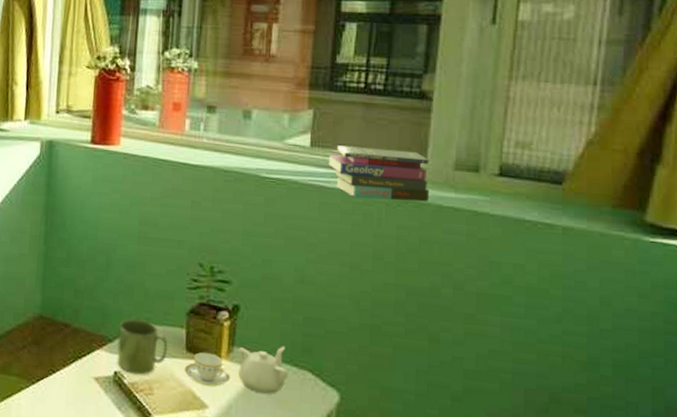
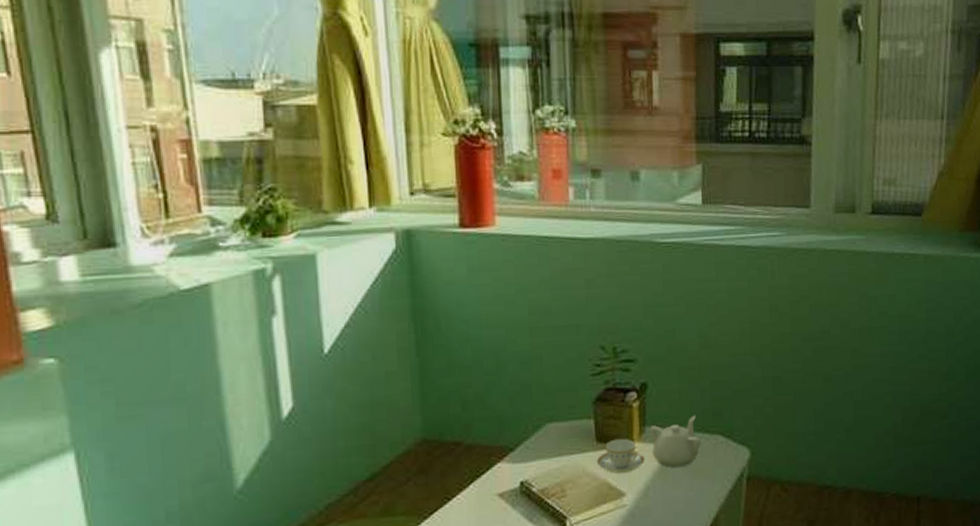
mug: present [117,319,168,375] -> none [520,419,577,480]
books: present [328,145,430,202] -> none [721,198,815,252]

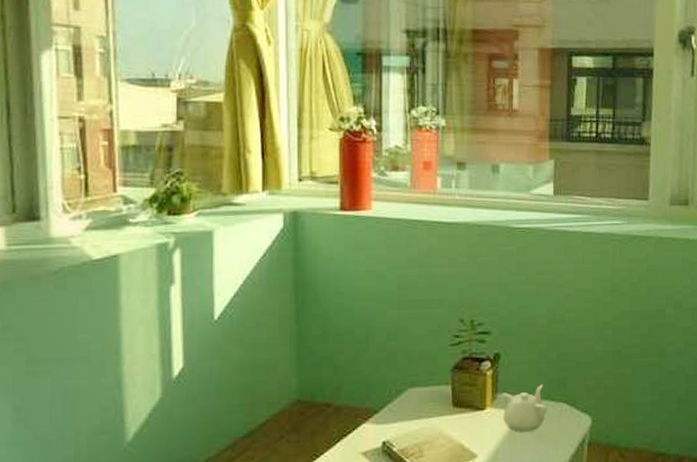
teacup: present [596,438,645,474] -> none [452,403,496,436]

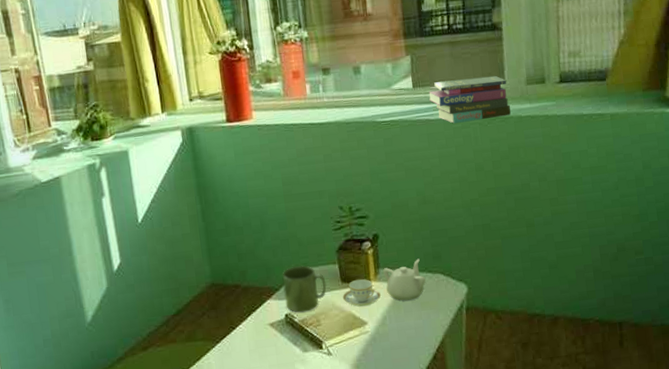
mug: none [384,384,435,440] -> present [282,265,327,312]
teacup: none [452,403,496,436] -> present [342,278,381,307]
books: none [570,191,653,238] -> present [429,75,511,124]

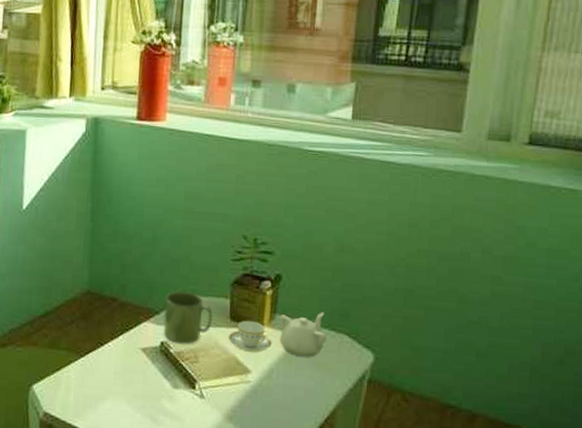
books: present [429,75,511,124] -> none [369,118,464,171]

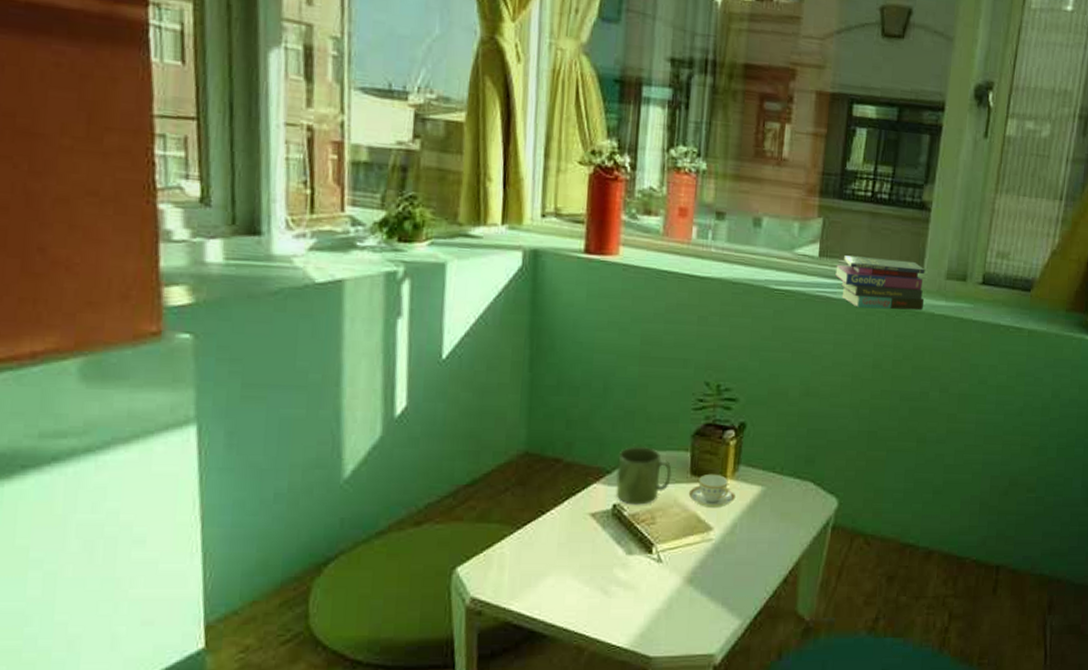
teapot: present [280,312,327,357] -> none [743,459,792,508]
books: none [369,118,464,171] -> present [835,255,925,311]

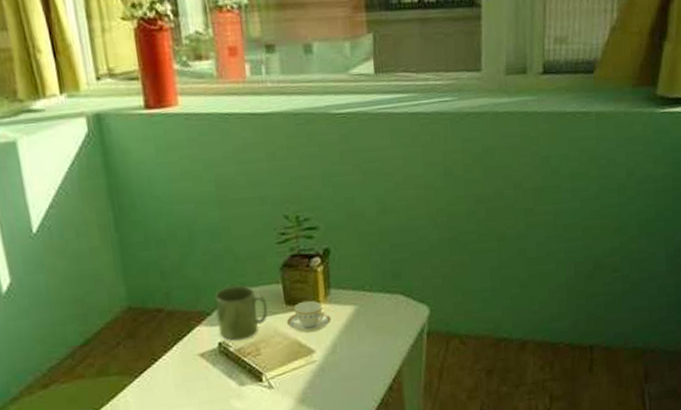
books: present [835,255,925,311] -> none [393,62,487,119]

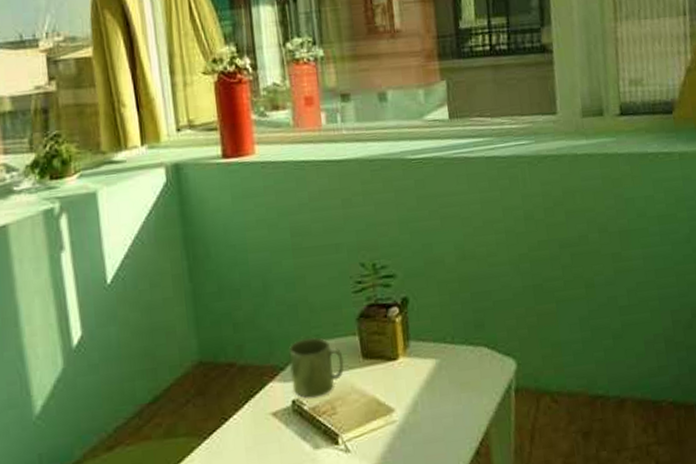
teacup: present [286,300,331,333] -> none [363,353,411,389]

